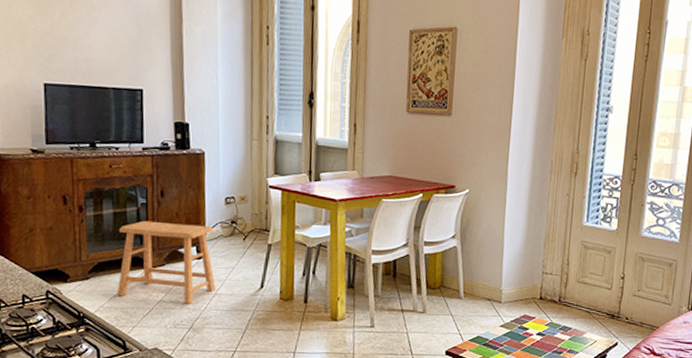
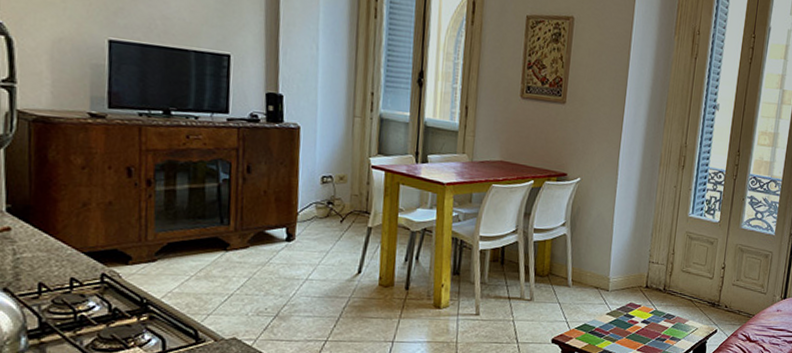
stool: present [118,220,217,304] -> none [190,198,308,290]

